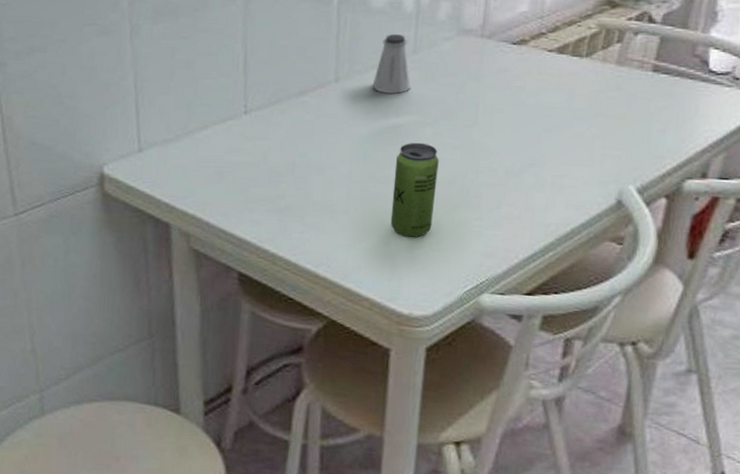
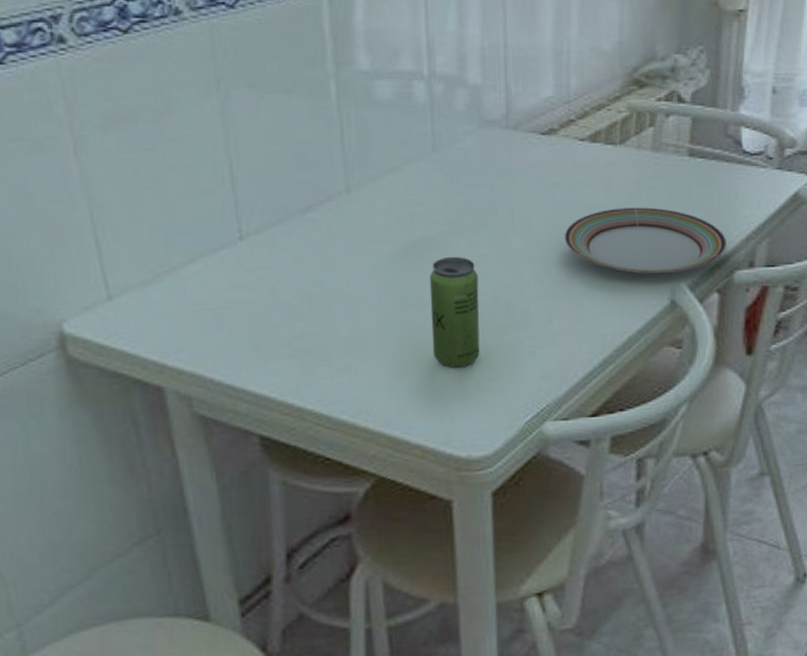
saltshaker: present [372,34,412,95] -> none [390,131,436,203]
plate: none [521,113,681,176] -> present [564,207,726,275]

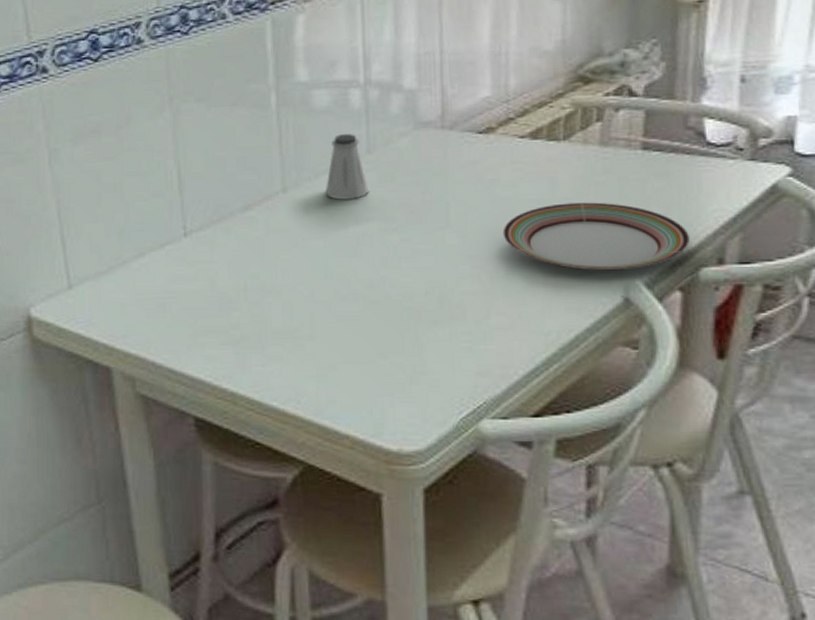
saltshaker: none [390,131,436,203] -> present [325,134,370,201]
beverage can: present [429,256,480,369] -> none [361,251,413,361]

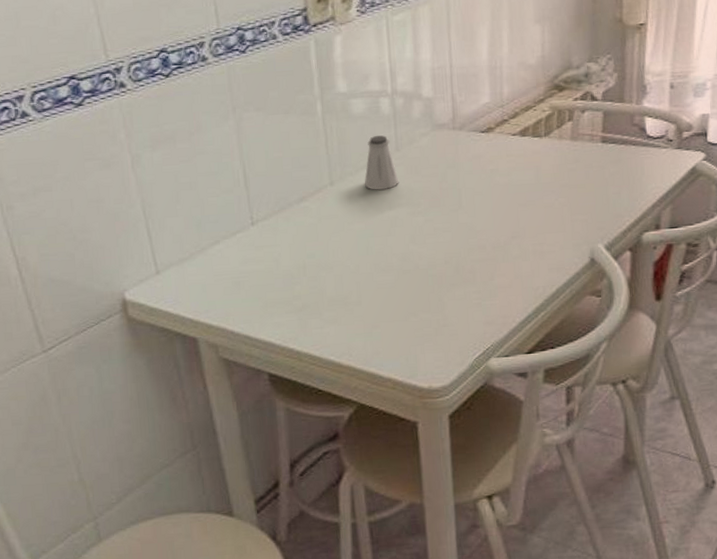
plate: present [502,202,690,271] -> none [501,185,636,239]

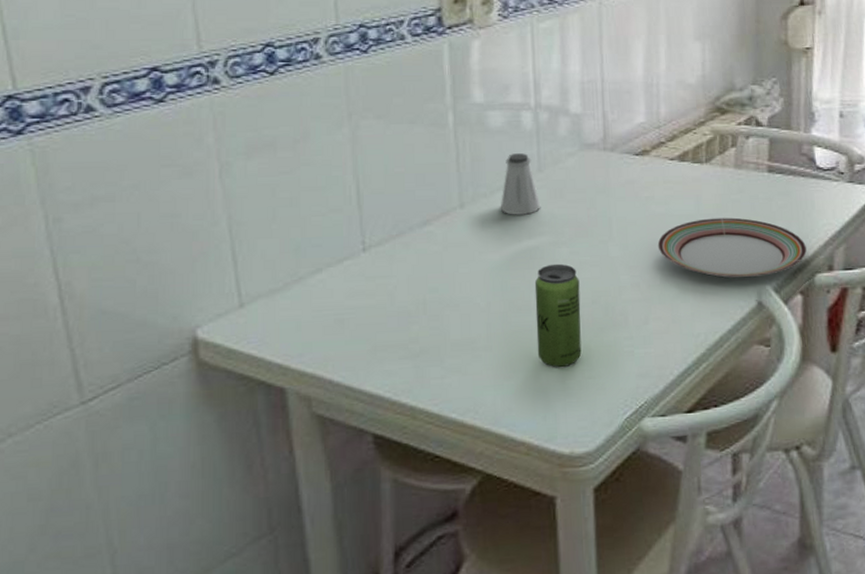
beverage can: none [395,230,437,318] -> present [534,263,582,368]
plate: none [501,185,636,239] -> present [657,217,807,279]

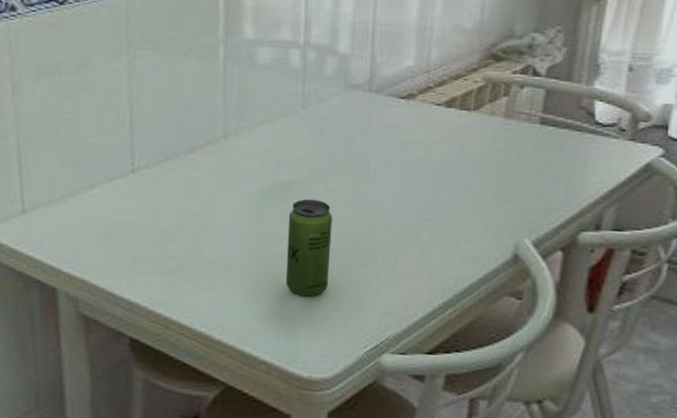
saltshaker: present [500,153,541,216] -> none [261,90,301,151]
plate: present [657,217,807,279] -> none [414,166,573,230]

